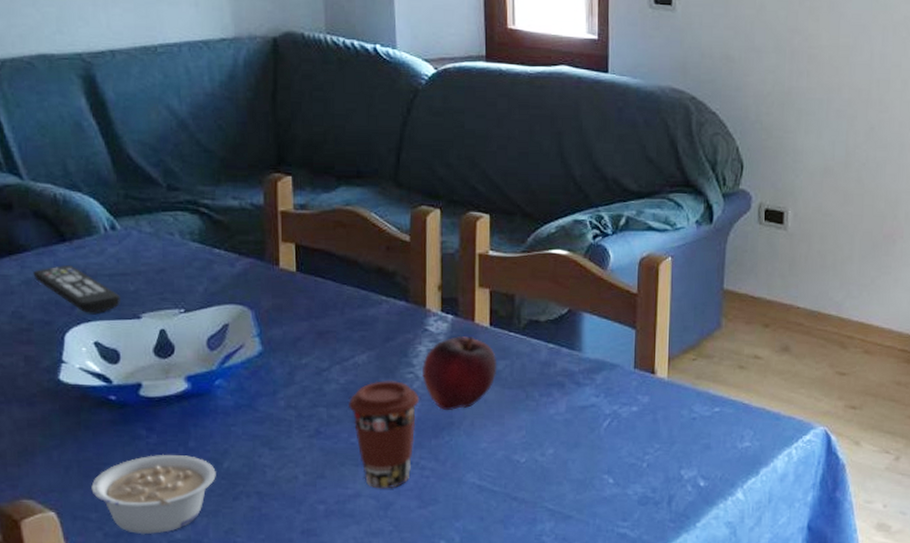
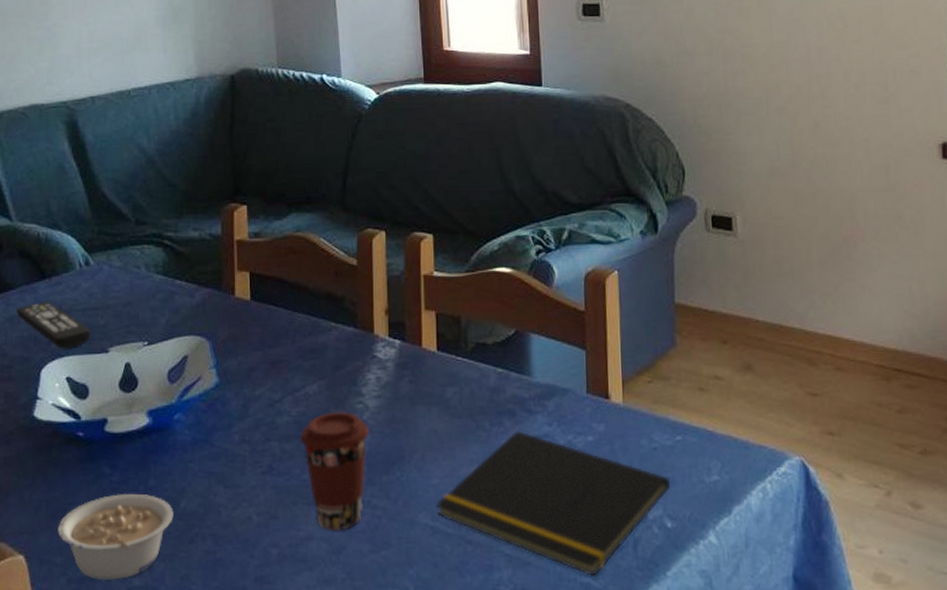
fruit: present [421,335,497,411] -> none [371,361,446,444]
notepad: none [484,401,706,527] -> present [436,431,670,576]

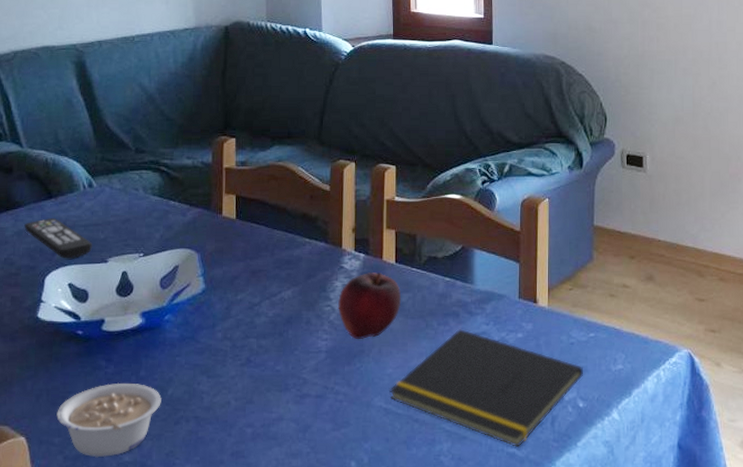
coffee cup: present [300,410,370,531] -> none [275,312,336,413]
fruit: none [371,361,446,444] -> present [337,271,402,340]

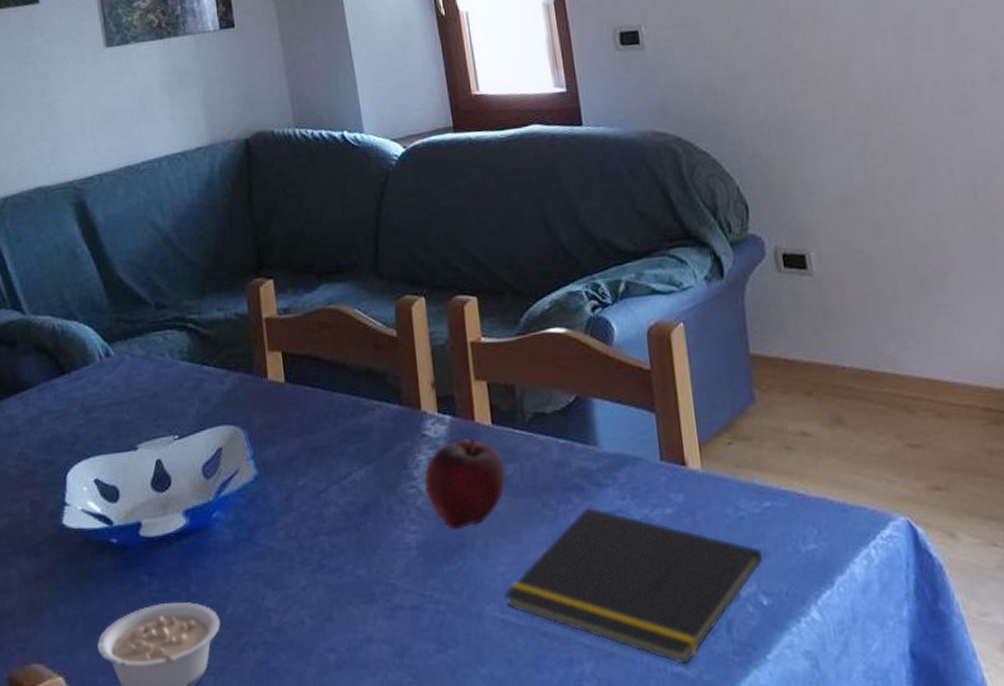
remote control: present [24,218,93,259] -> none [36,399,118,449]

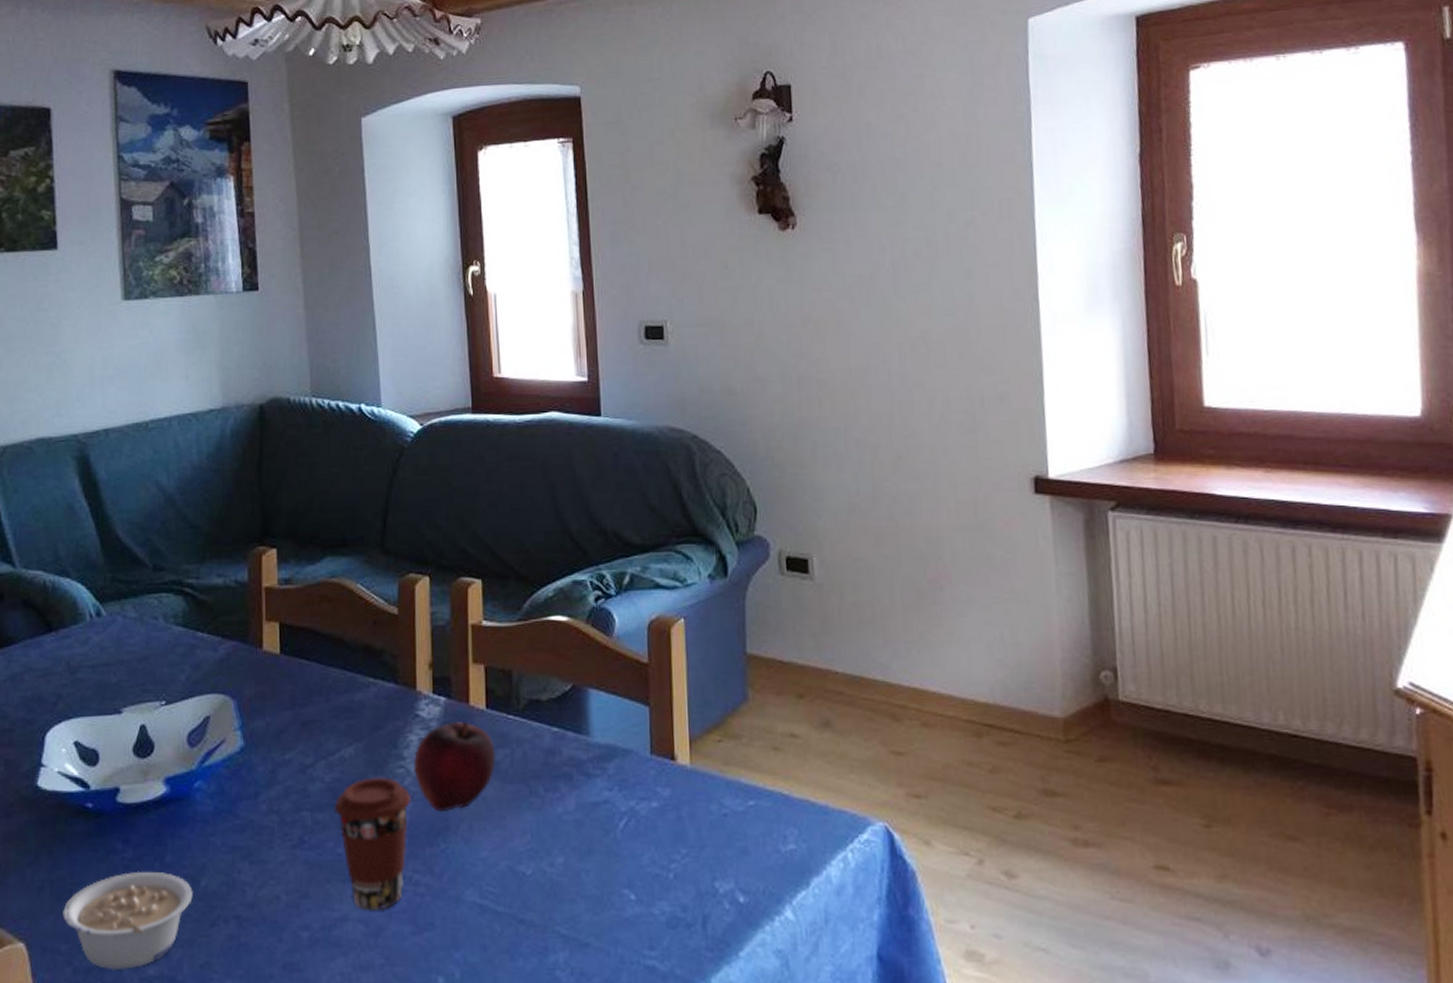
coffee cup: none [350,497,426,631] -> present [335,776,412,911]
notepad: present [504,507,762,665] -> none [485,797,742,958]

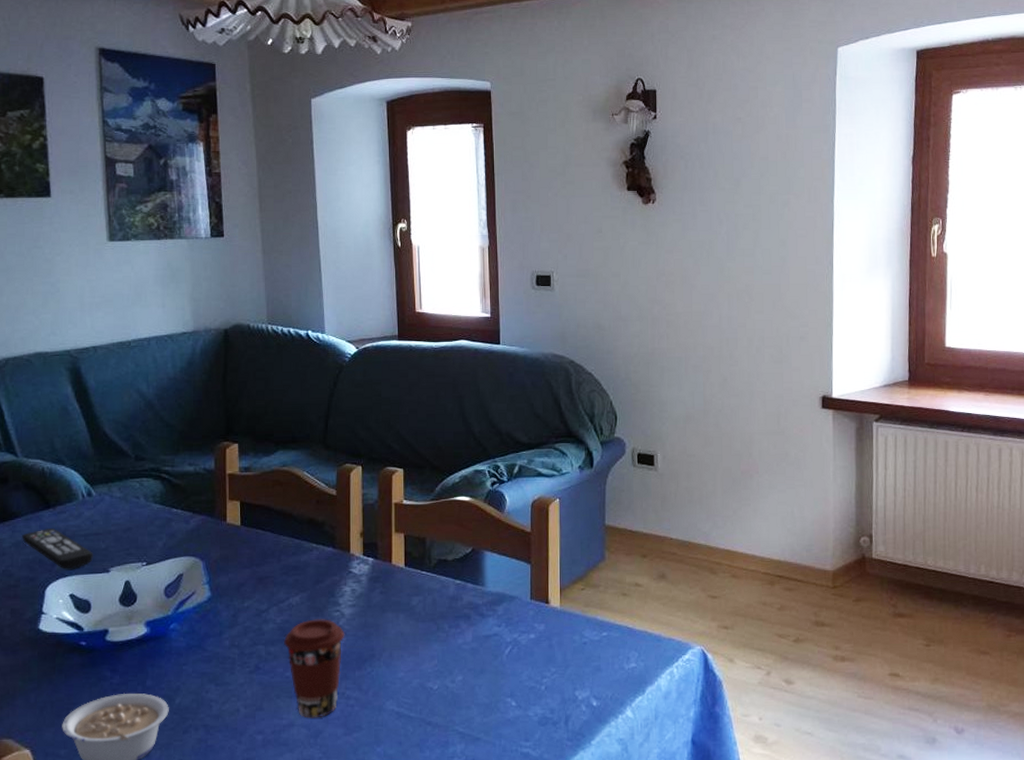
remote control: none [19,657,103,710] -> present [22,529,94,569]
fruit: present [413,720,496,813] -> none [346,576,412,645]

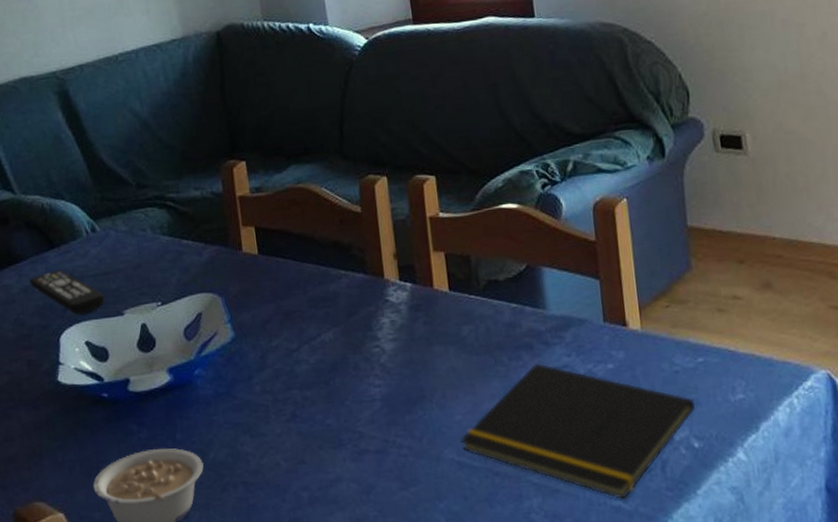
coffee cup: present [284,618,345,718] -> none [320,355,389,472]
notepad: none [401,631,596,747] -> present [460,363,695,499]

